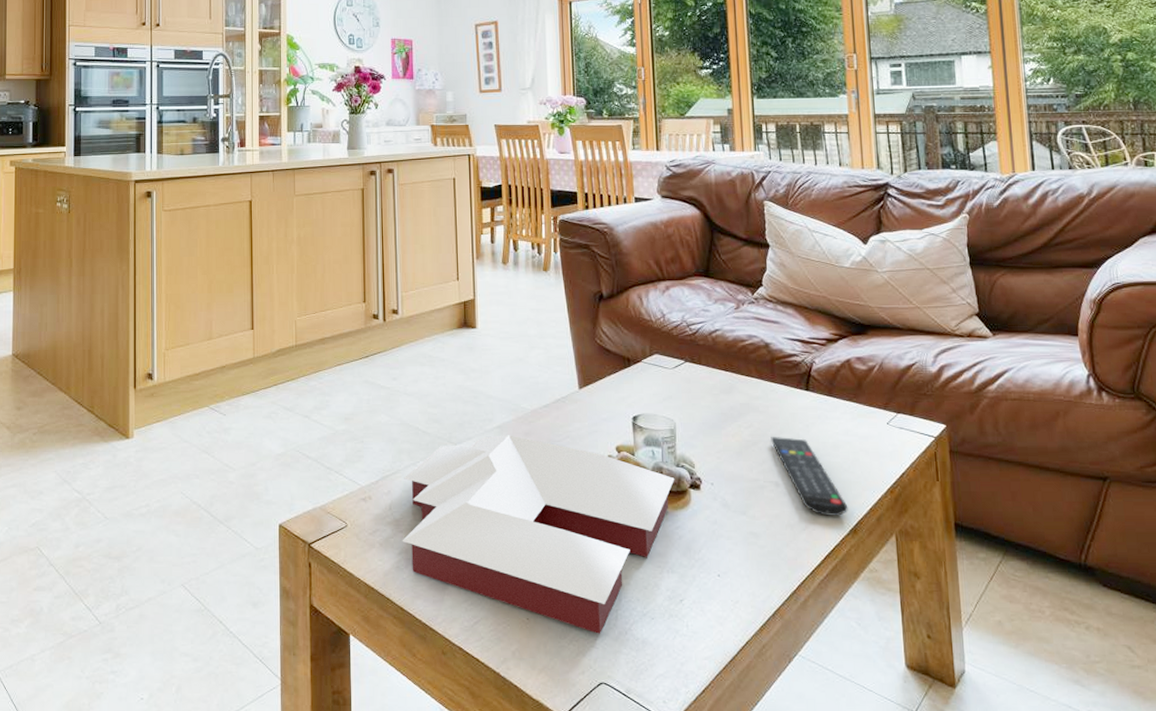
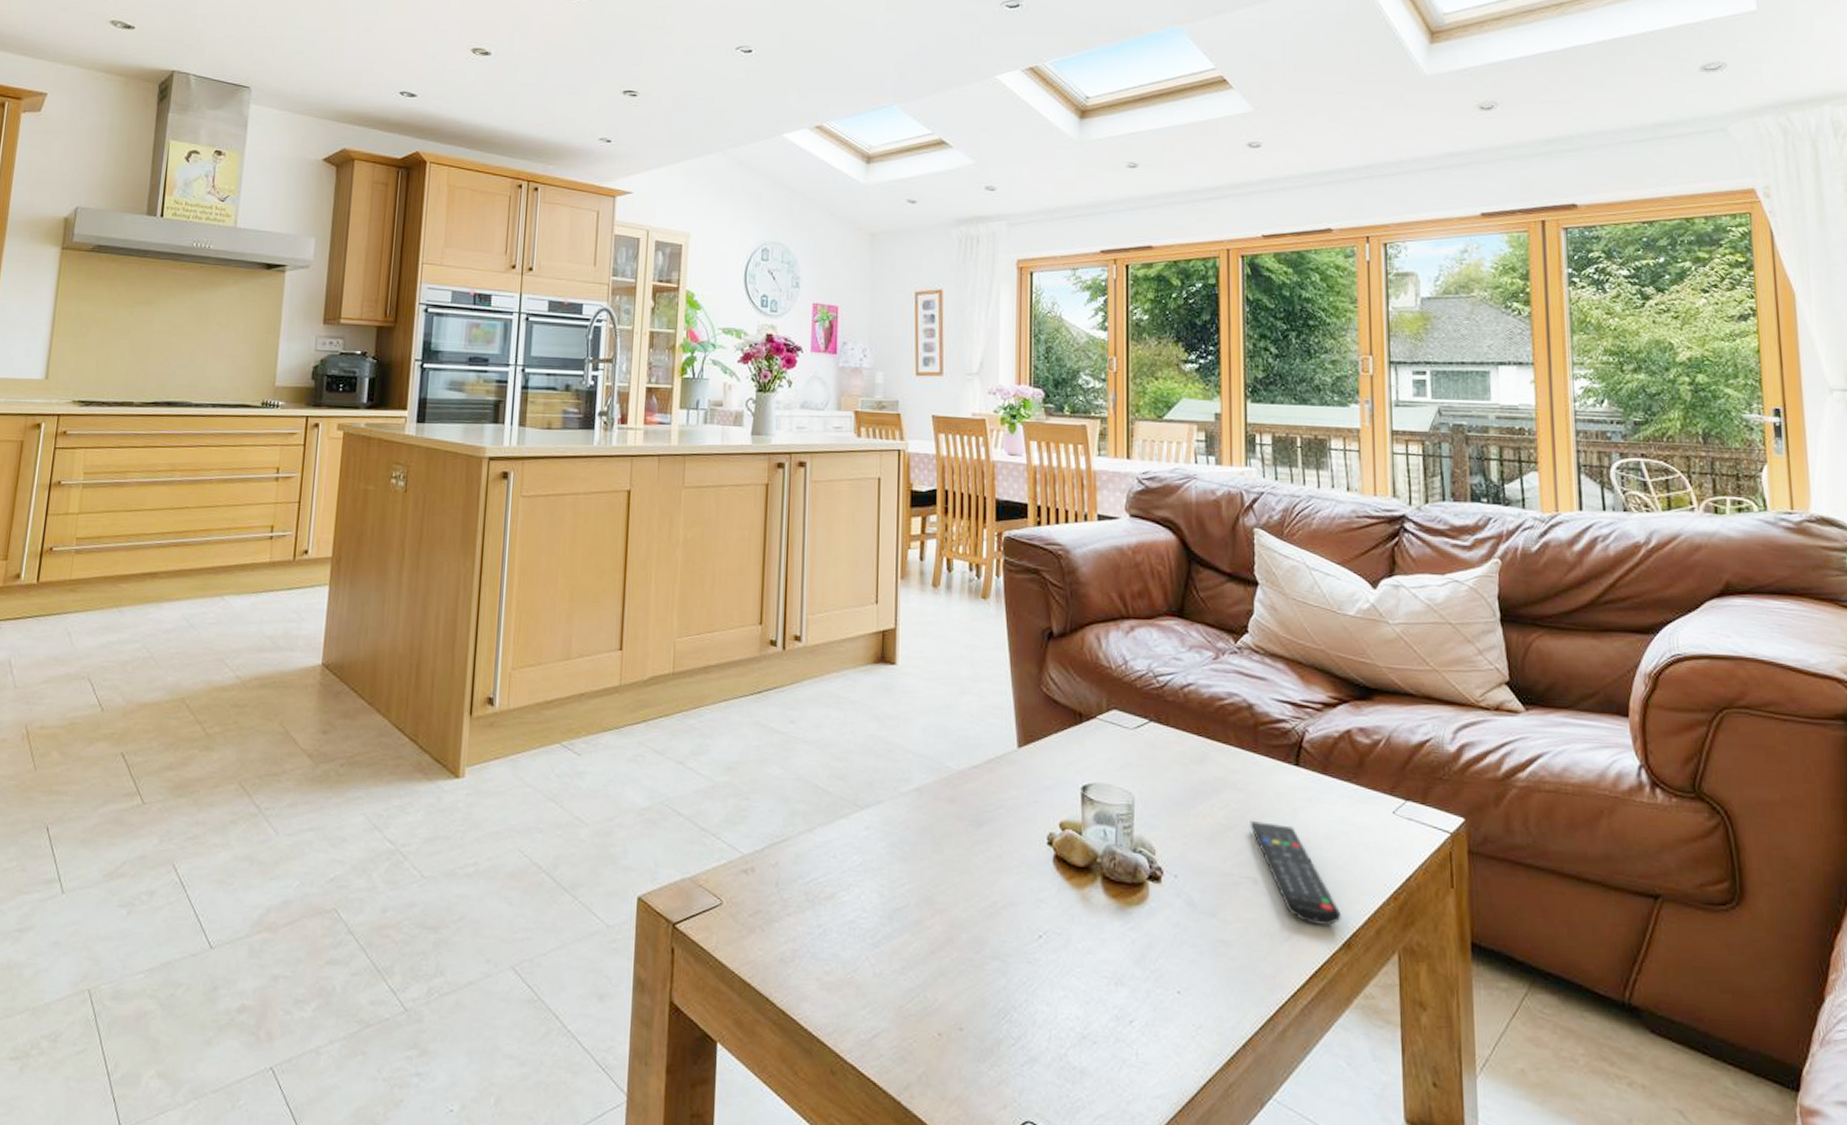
books: present [402,435,675,634] -> none [789,799,1130,1059]

